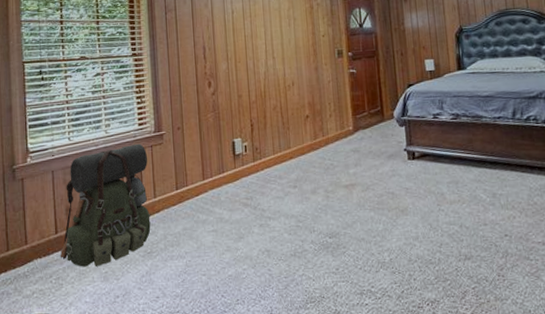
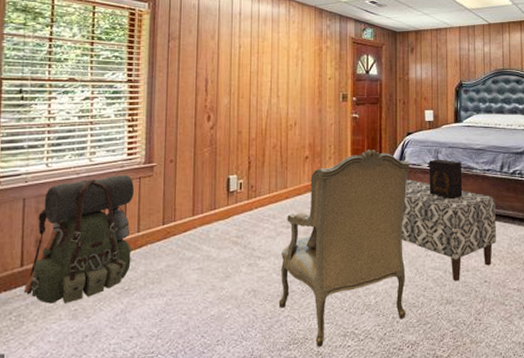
armchair: none [291,104,423,306] -> present [278,150,410,348]
bench: none [410,132,514,236] -> present [401,178,496,281]
decorative box: none [433,109,473,151] -> present [429,159,463,200]

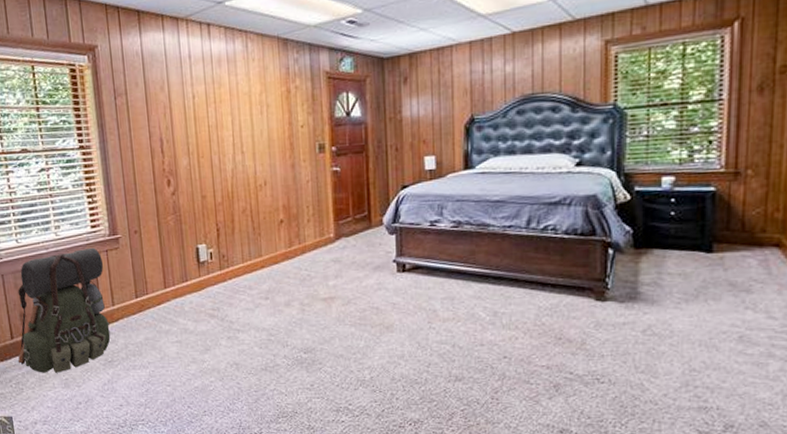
armchair: present [278,150,410,348] -> none [262,208,407,422]
bench: present [401,178,496,281] -> none [398,241,519,357]
decorative box: present [429,159,463,200] -> none [430,215,476,264]

